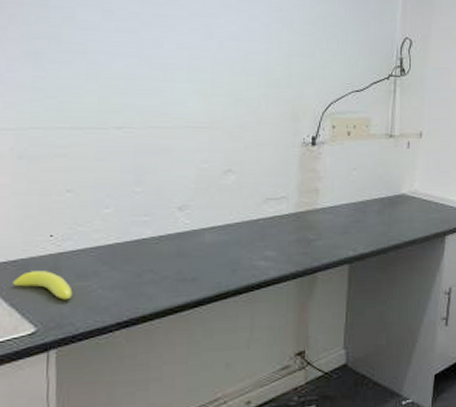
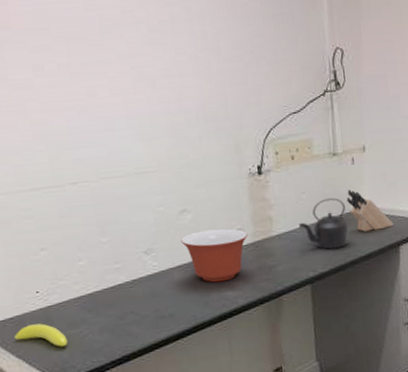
mixing bowl: none [220,194,292,250] -> present [181,228,249,283]
kettle: none [345,178,396,230] -> present [298,198,349,250]
knife block: none [397,172,442,217] -> present [346,189,394,232]

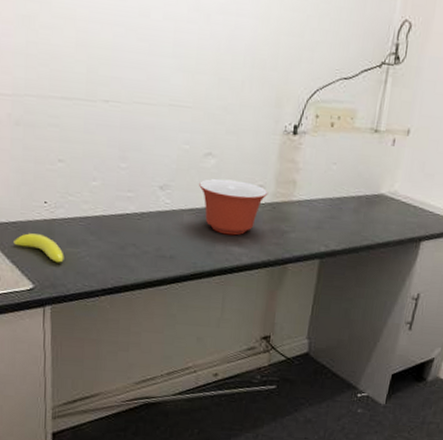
kettle: present [298,198,349,250] -> none [321,175,375,229]
knife block: present [346,189,394,232] -> none [377,171,421,220]

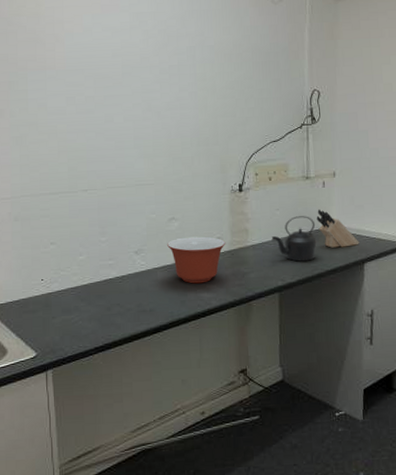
banana: present [13,233,64,263] -> none [18,307,61,330]
kettle: none [321,175,375,229] -> present [271,216,317,262]
knife block: none [377,171,421,220] -> present [316,209,360,248]

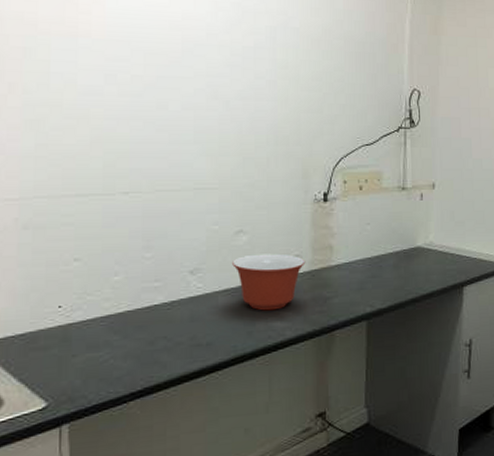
kettle: present [271,216,317,262] -> none [360,232,412,285]
knife block: present [316,209,360,248] -> none [412,225,459,269]

